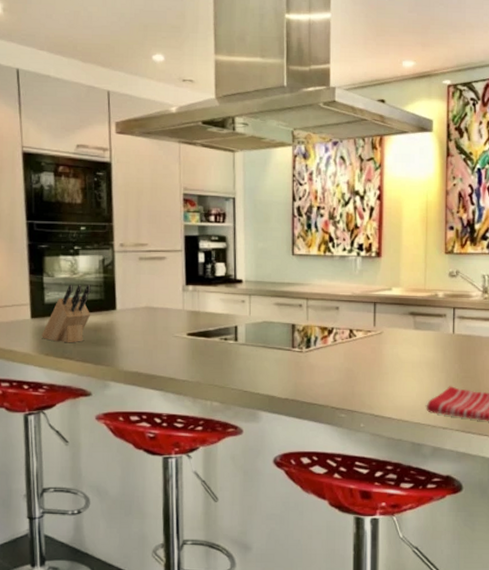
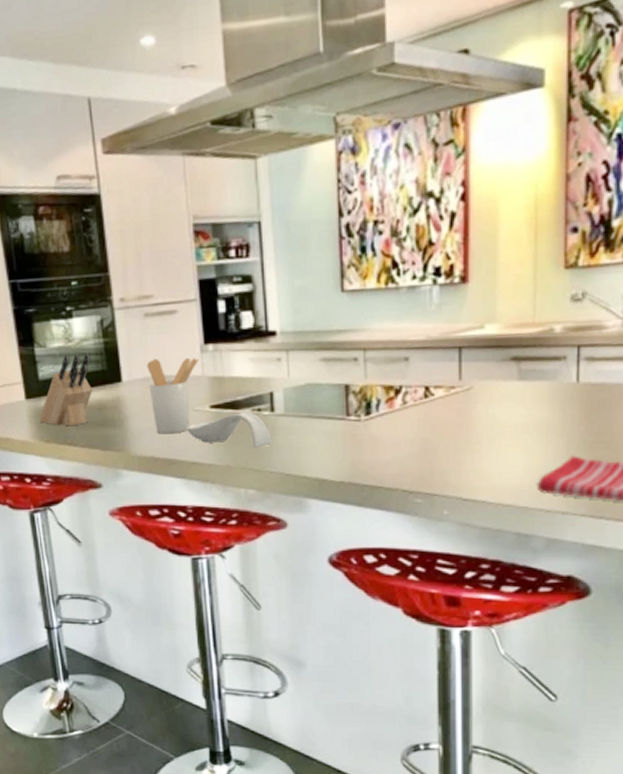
utensil holder: none [138,293,181,354] -> present [147,358,200,434]
spoon rest: none [167,339,234,369] -> present [187,410,272,449]

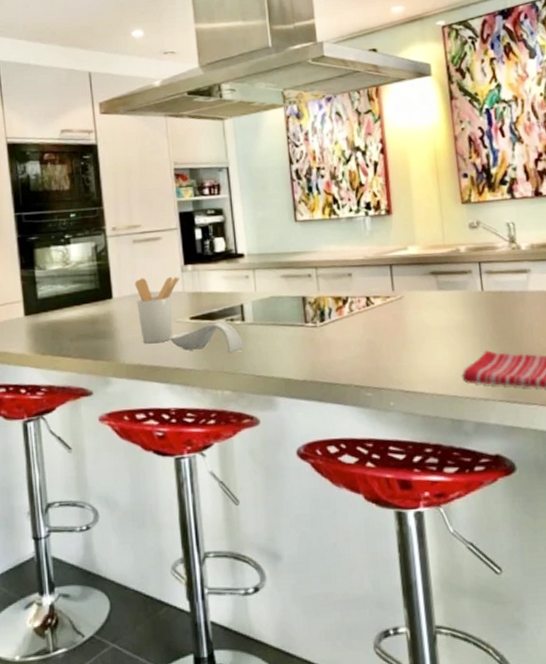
knife block: present [39,352,93,427] -> none [37,274,87,340]

